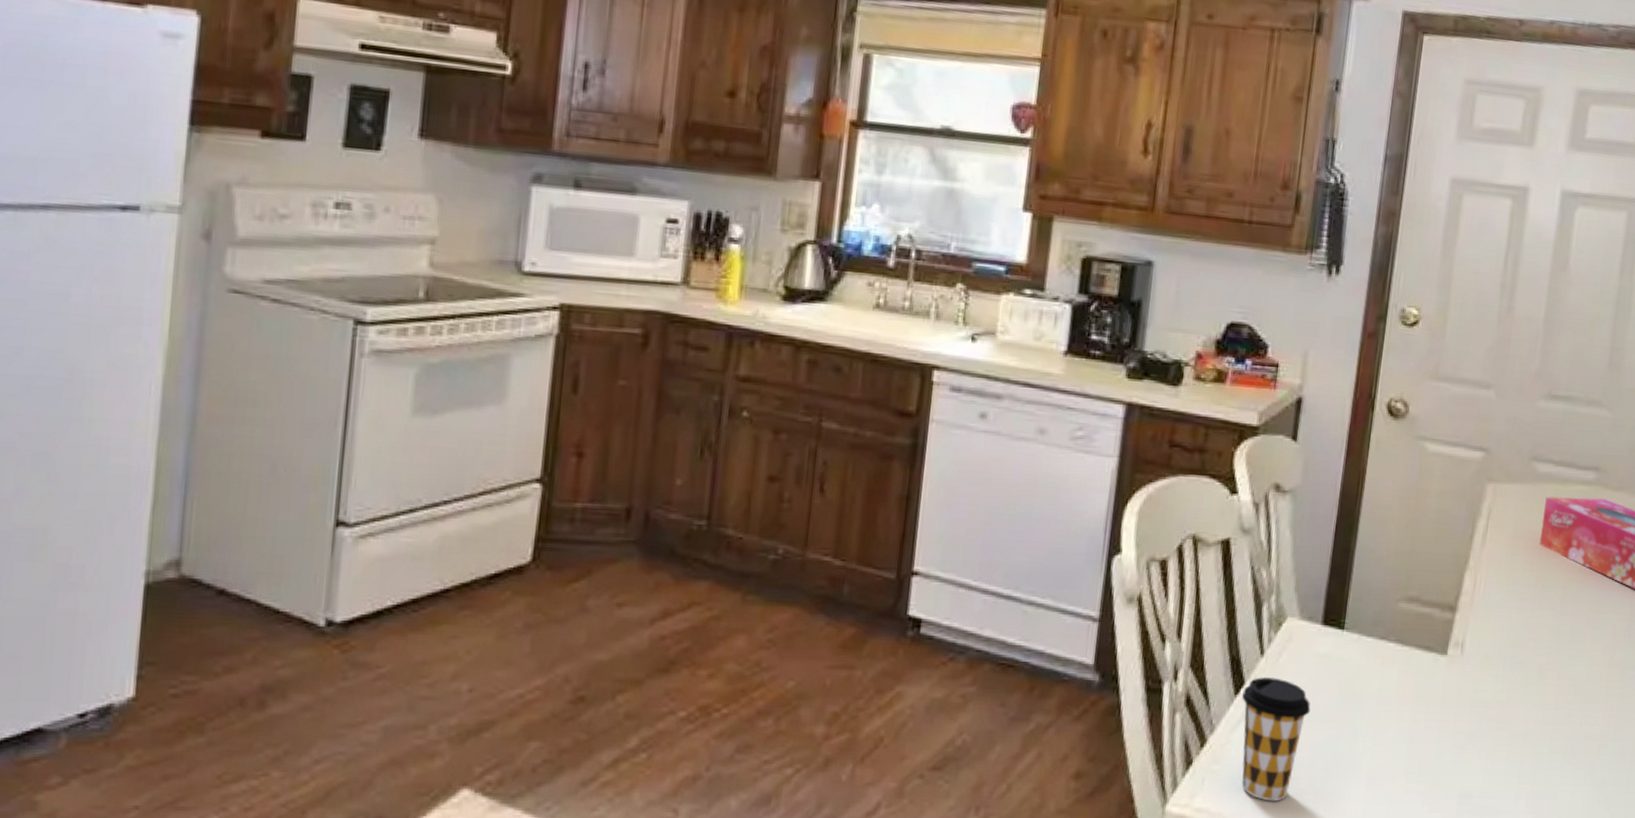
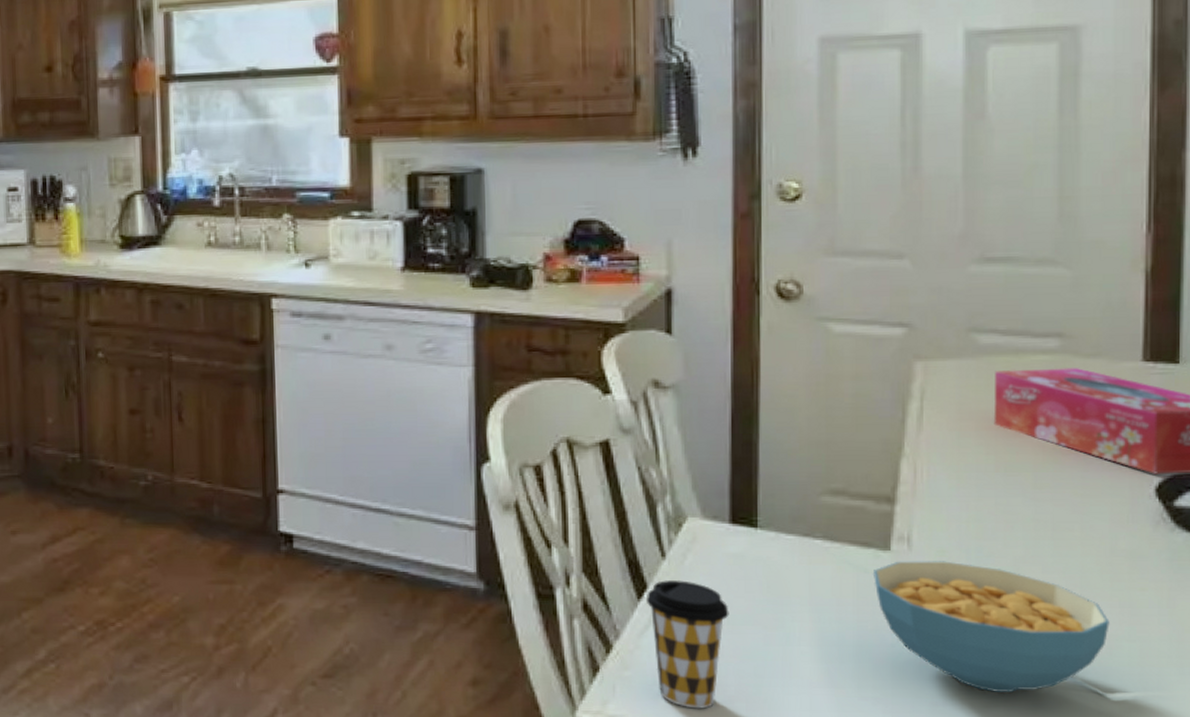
cereal bowl: none [1430,665,1601,786] -> present [872,561,1110,692]

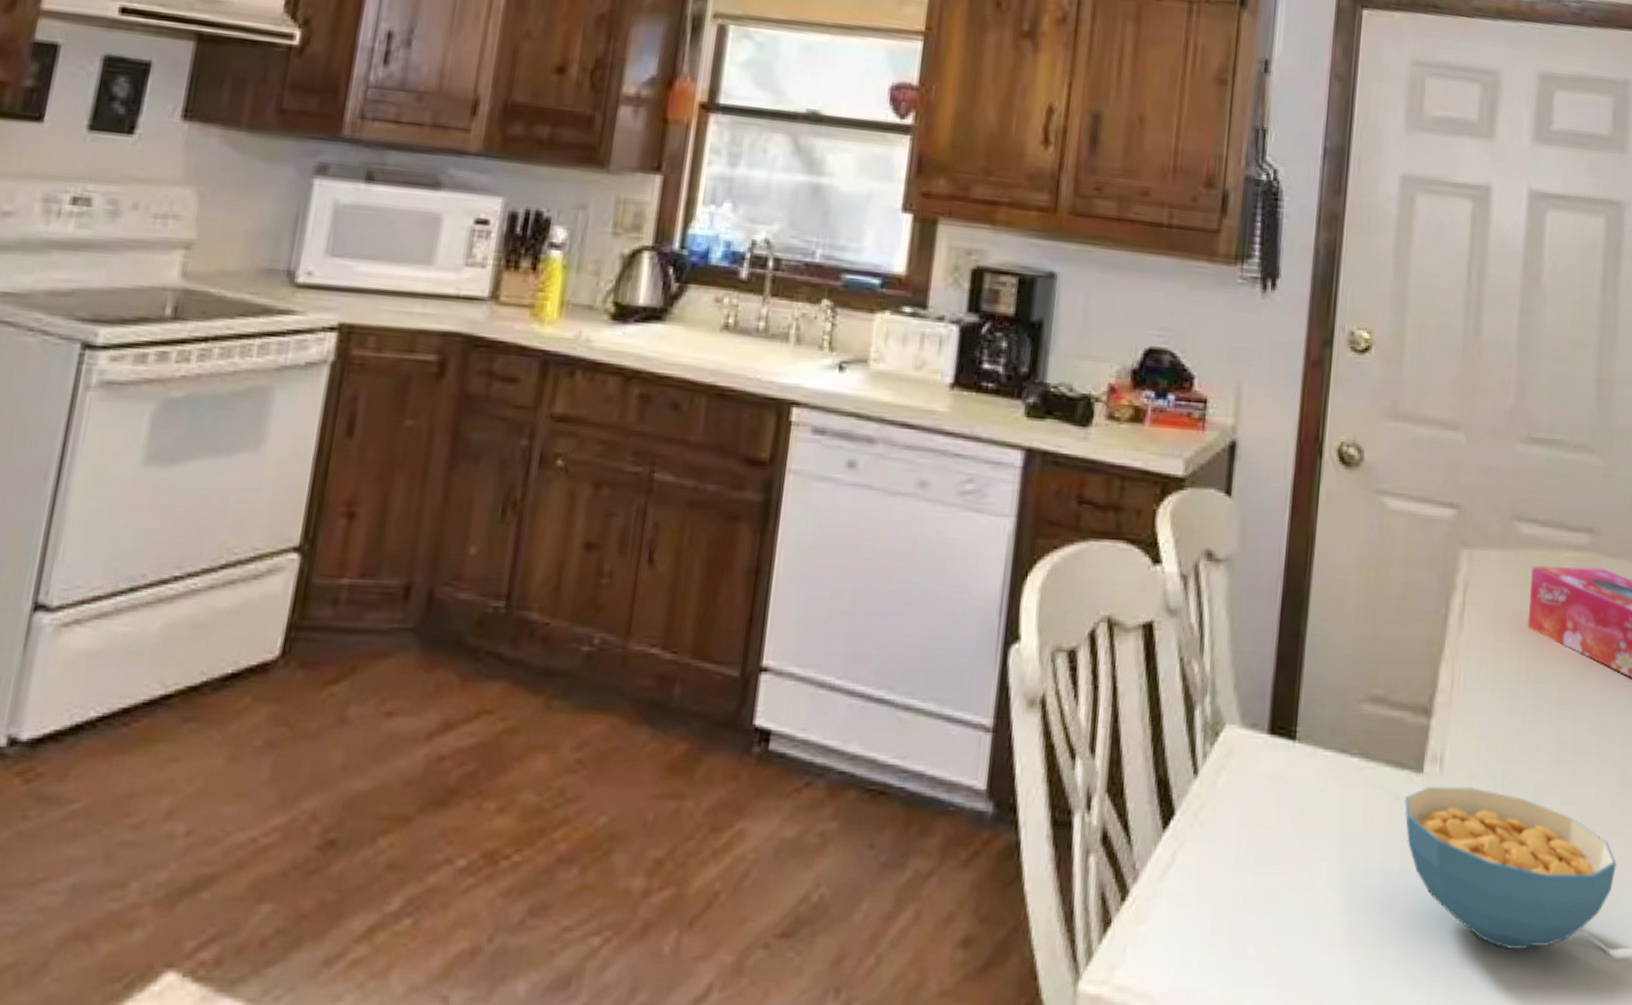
coffee cup: present [645,580,729,709] -> none [1171,805,1258,975]

